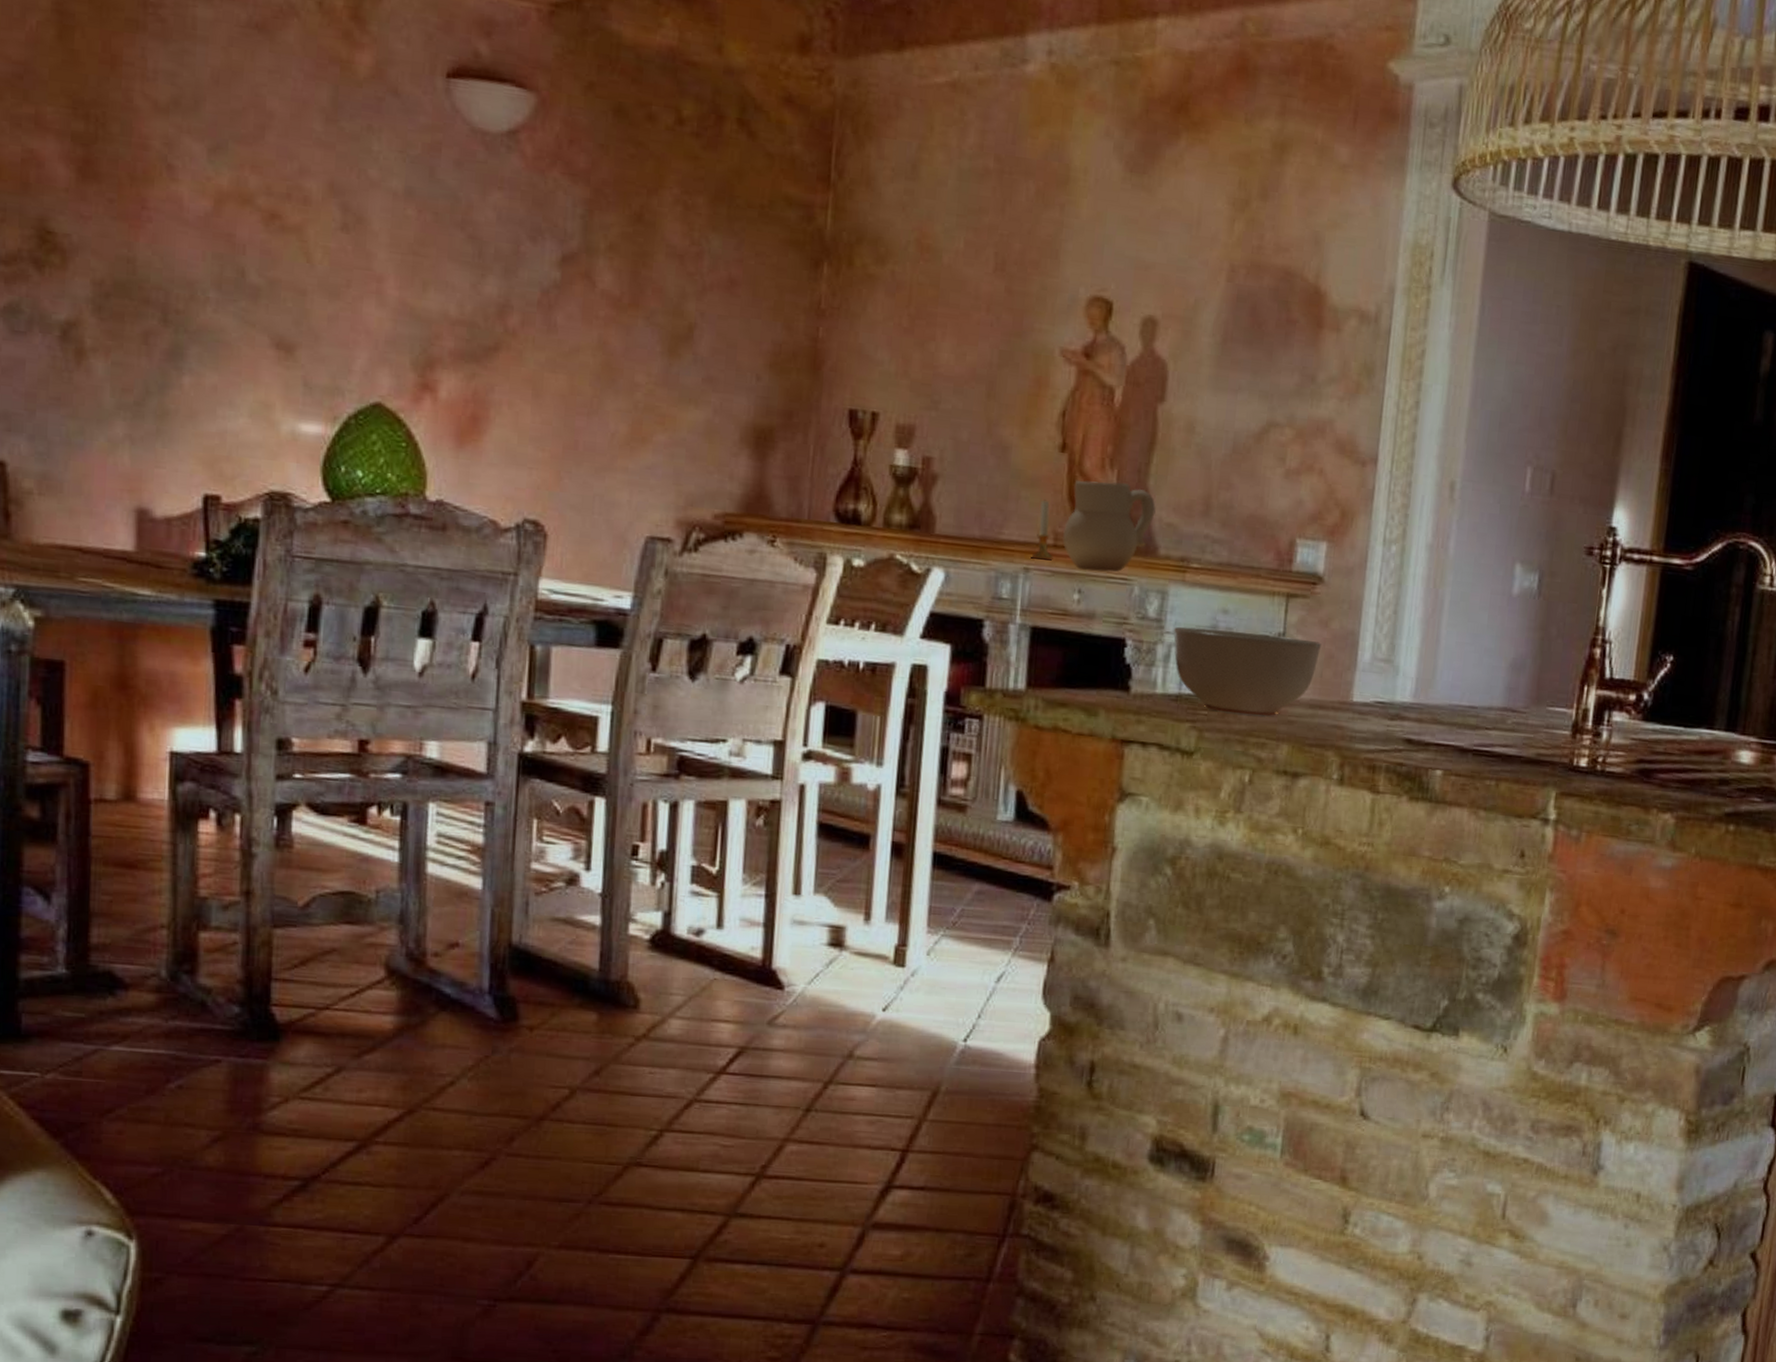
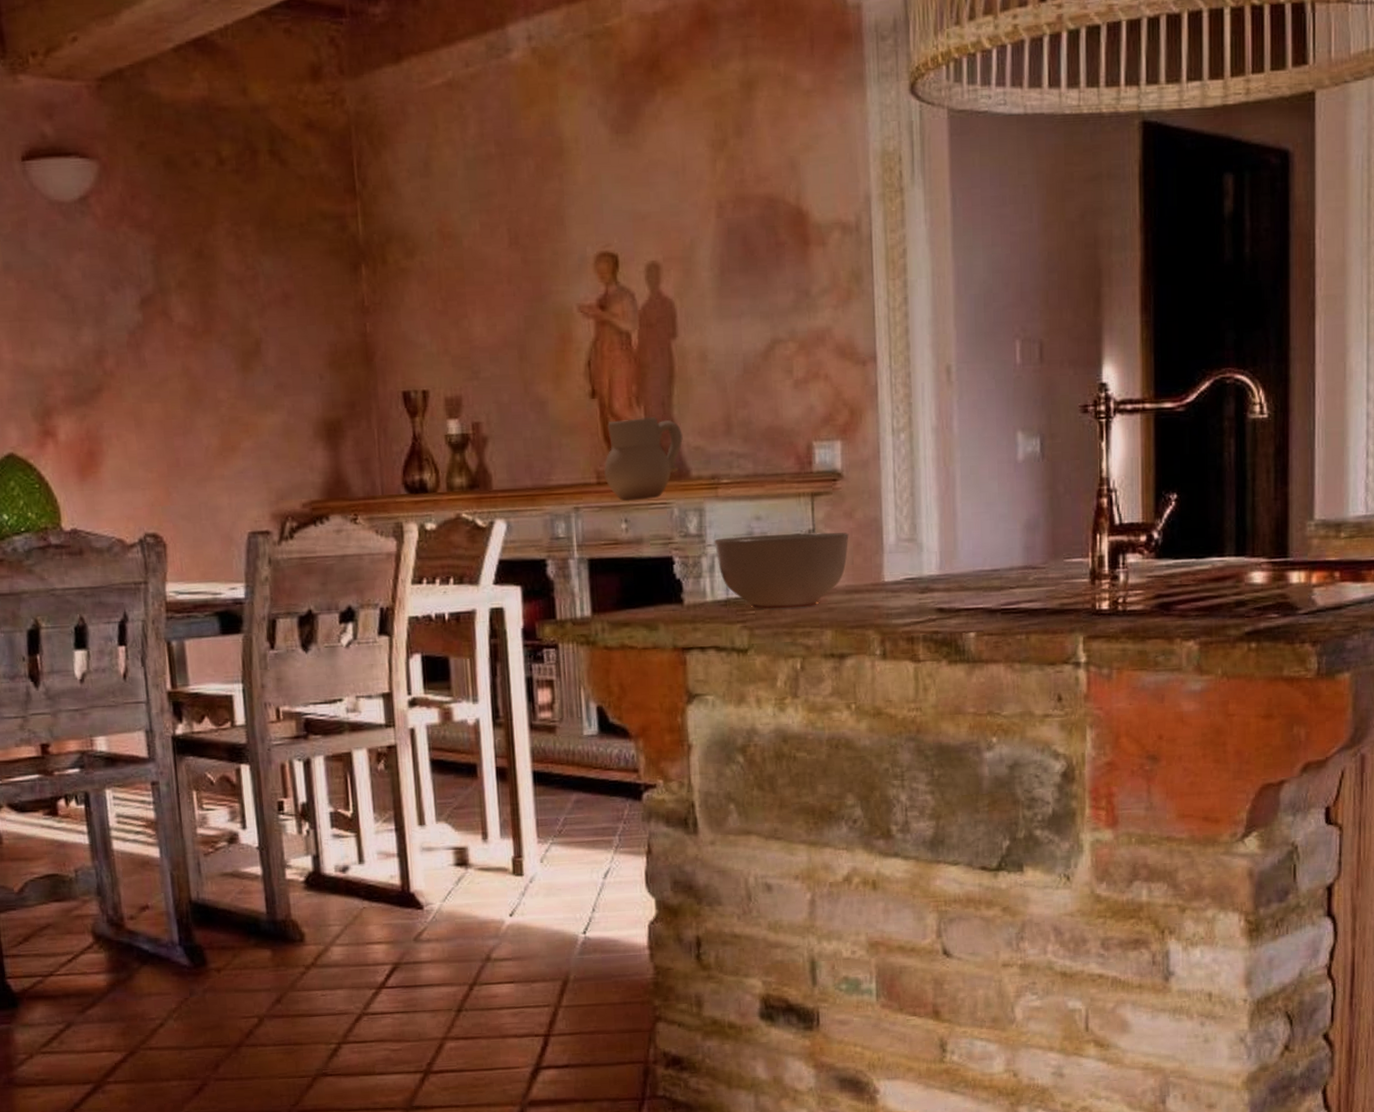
candle holder: present [1032,499,1053,561] -> none [580,443,599,498]

